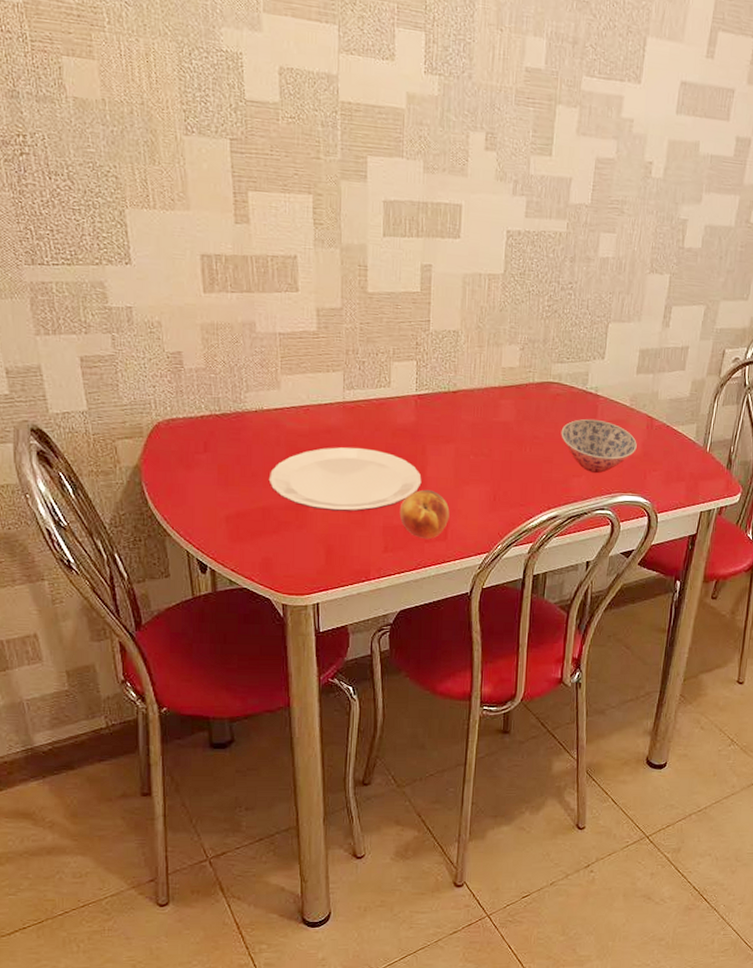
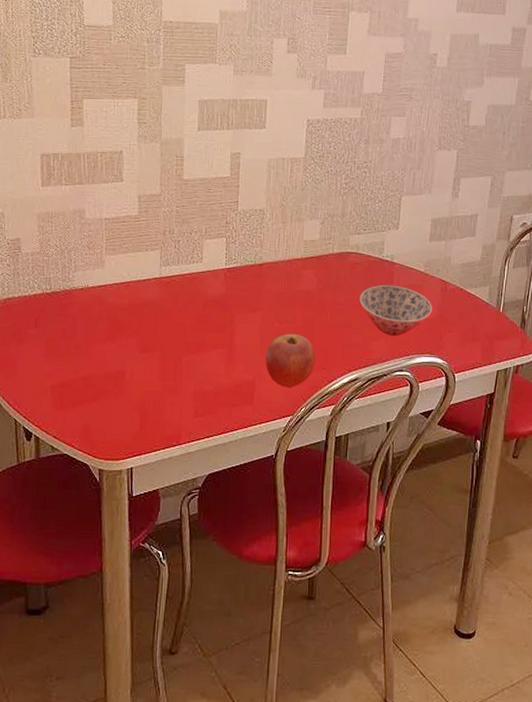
plate: present [268,447,422,512] -> none [91,318,230,379]
fruit: present [399,489,450,540] -> none [209,356,256,404]
apple: none [459,467,514,524] -> present [265,333,316,387]

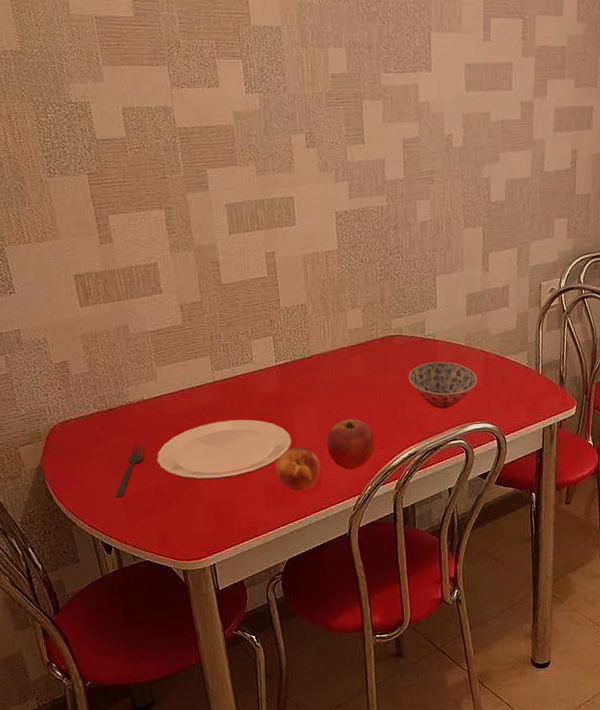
fork: none [45,330,82,384] -> present [115,442,145,498]
plate: none [91,318,230,379] -> present [156,419,292,480]
fruit: none [209,356,256,404] -> present [275,446,321,492]

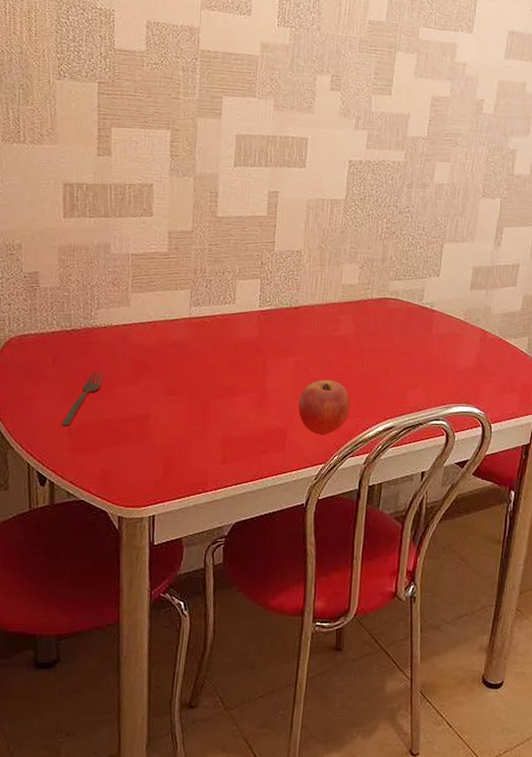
plate: present [156,419,292,480] -> none [112,360,262,424]
fruit: present [275,446,321,492] -> none [238,401,288,451]
bowl: present [408,361,477,409] -> none [397,332,471,384]

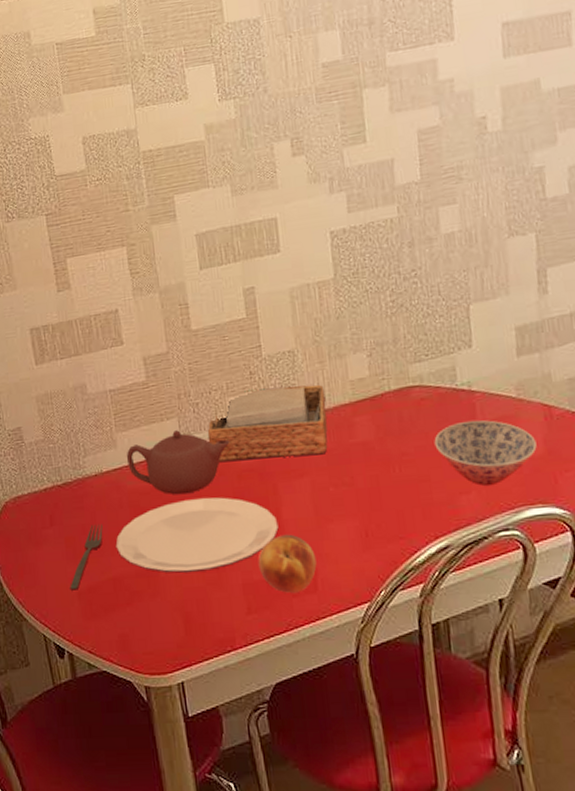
plate: none [112,360,262,424] -> present [115,497,279,573]
teapot: none [137,300,234,356] -> present [127,430,230,495]
napkin holder: none [214,277,320,341] -> present [207,384,328,461]
fruit: none [238,401,288,451] -> present [258,534,317,594]
apple: present [298,379,351,435] -> none [323,497,390,567]
bowl: none [397,332,471,384] -> present [434,420,537,486]

